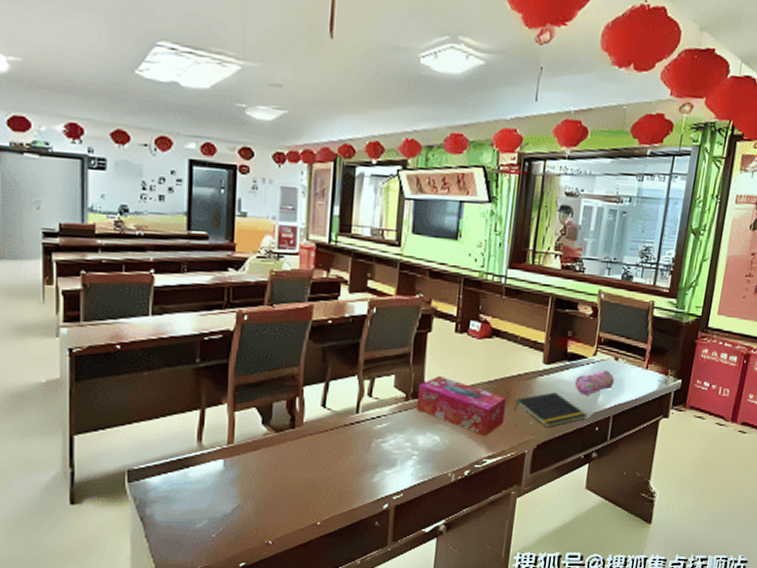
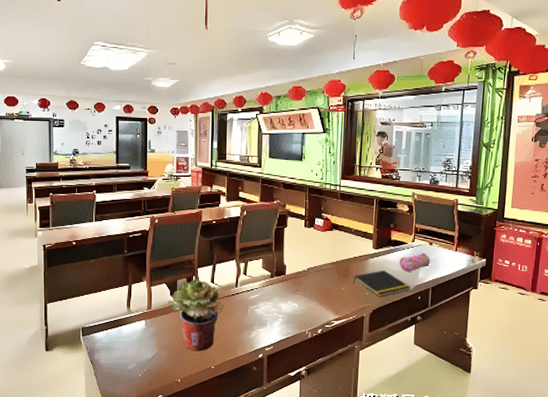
potted plant: none [258,401,338,502] -> present [168,279,224,352]
tissue box: present [417,375,507,436] -> none [279,259,347,304]

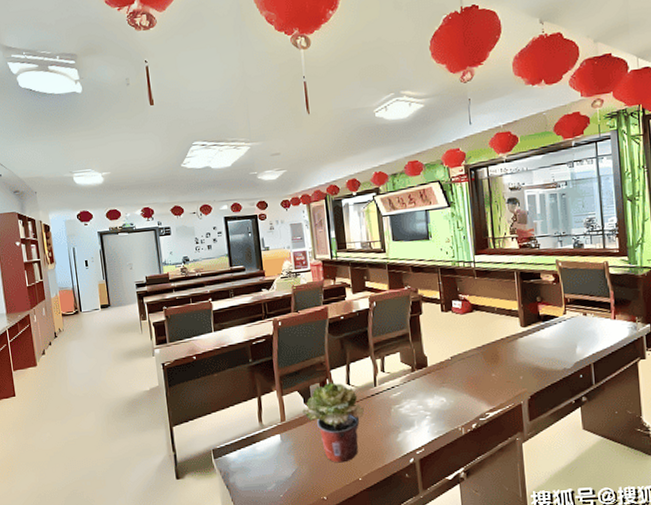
notepad: present [353,270,410,297] -> none [503,349,569,380]
pencil case: present [399,253,430,272] -> none [552,325,587,349]

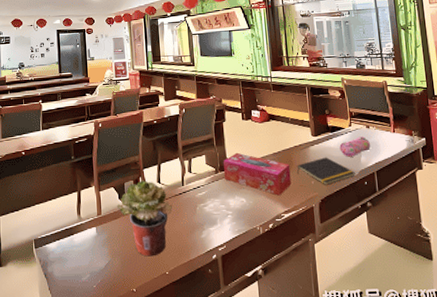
tissue box: none [420,348,497,394] -> present [223,152,291,196]
notepad: none [503,349,569,380] -> present [297,157,355,185]
pencil case: none [552,325,587,349] -> present [339,136,370,157]

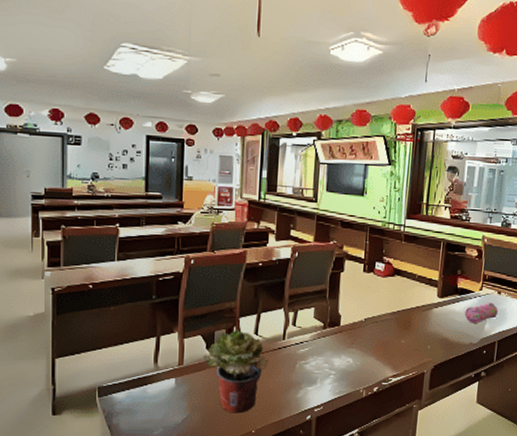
tissue box: present [223,152,291,196] -> none [333,308,408,358]
notepad: present [297,157,355,185] -> none [414,321,476,351]

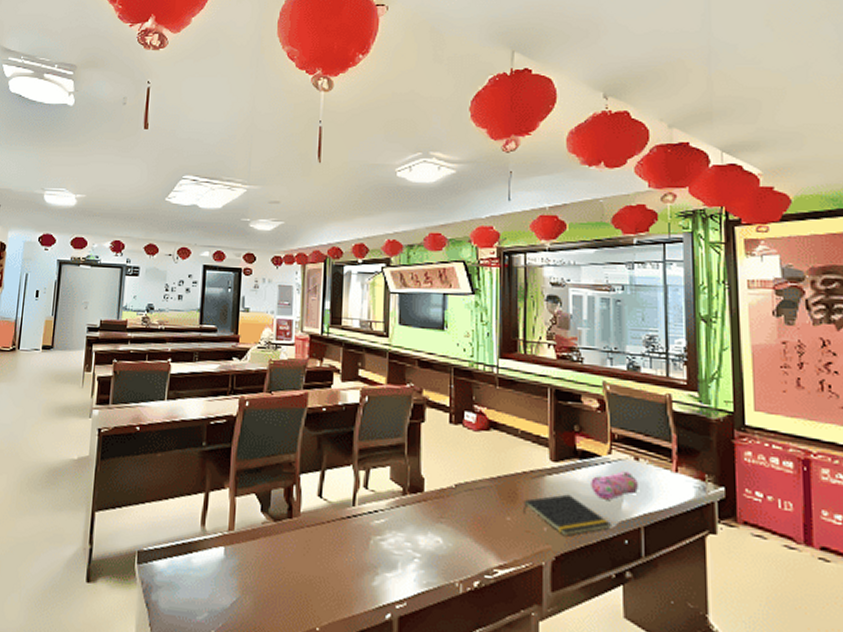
potted plant: present [203,330,268,414] -> none [257,489,335,602]
notepad: none [414,321,476,351] -> present [523,494,611,537]

